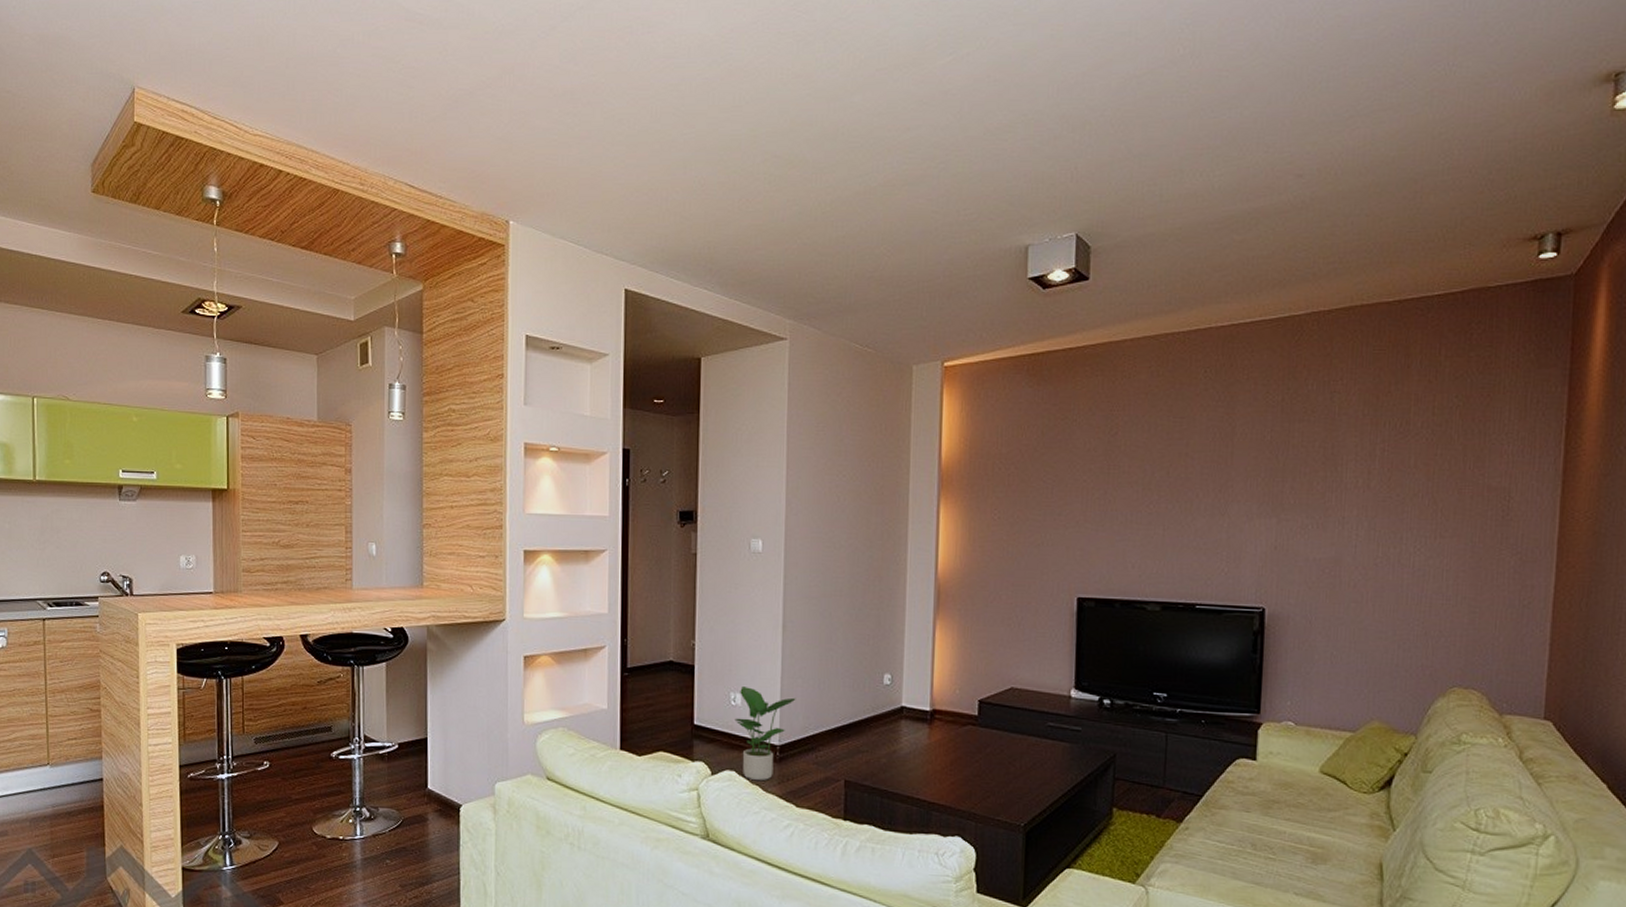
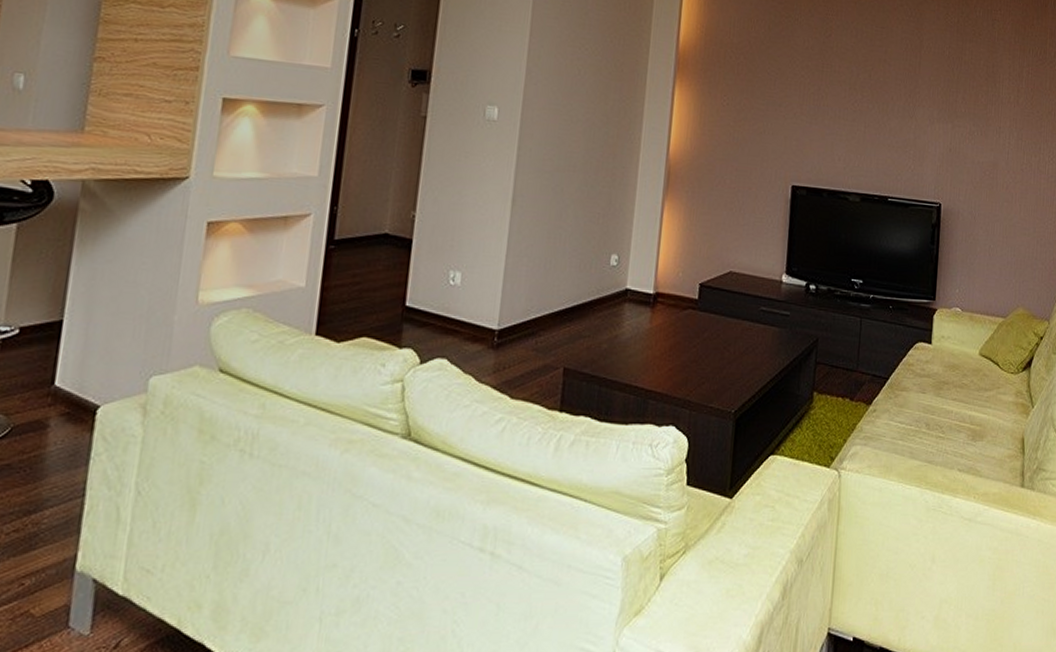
potted plant: present [735,687,796,781] -> none [452,264,520,370]

